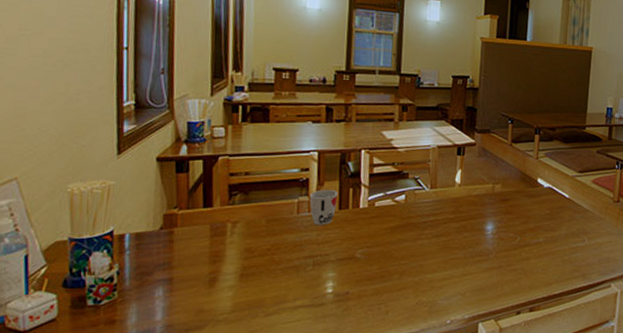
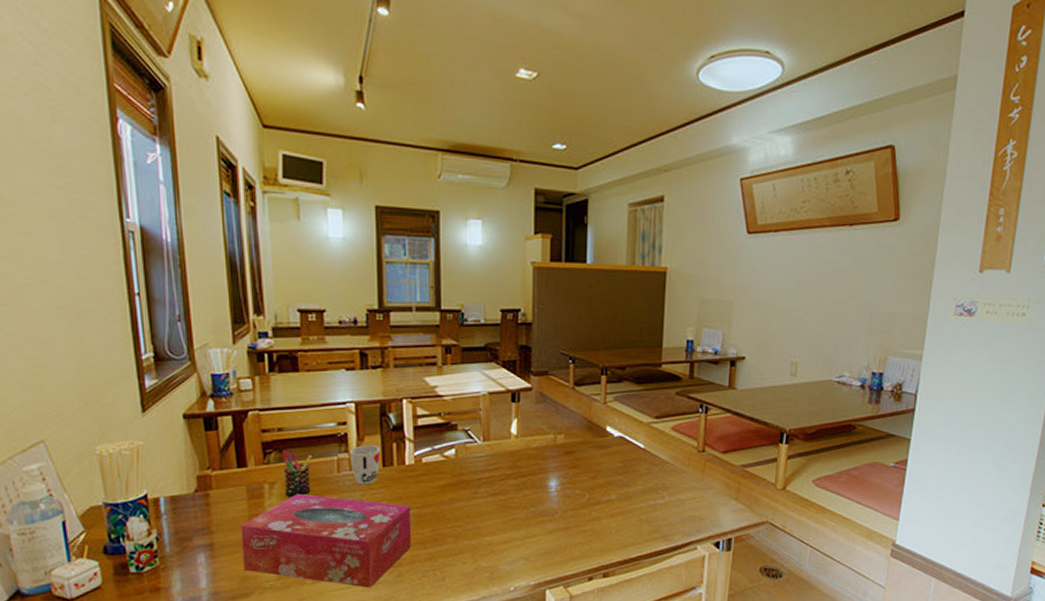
tissue box: none [199,233,361,321] -> present [241,494,412,588]
pen holder: none [246,192,274,235] -> present [282,450,312,497]

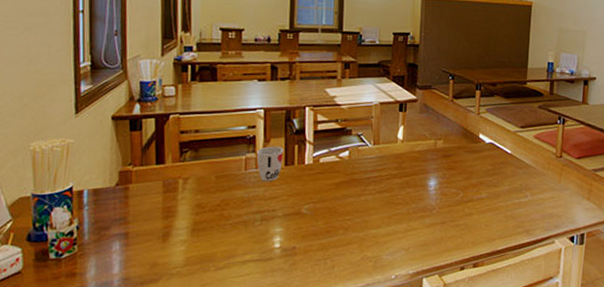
tissue box: present [241,494,412,588] -> none [154,189,307,275]
pen holder: present [282,450,312,497] -> none [196,149,223,191]

